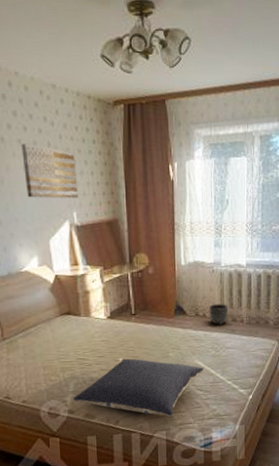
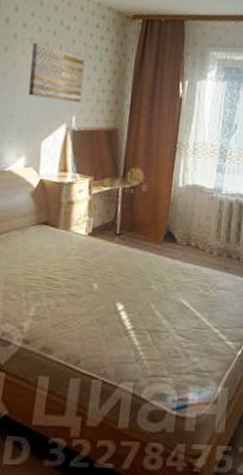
pillow: present [73,358,203,417] -> none [31,284,188,364]
planter: present [209,304,228,325] -> none [202,235,224,260]

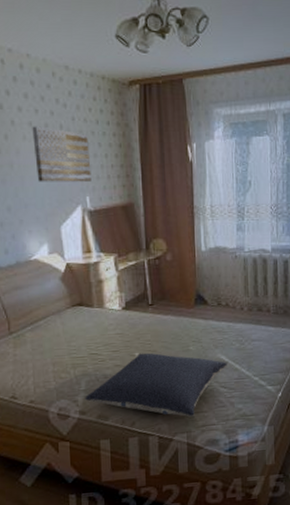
pillow: none [31,284,188,364] -> present [85,352,227,418]

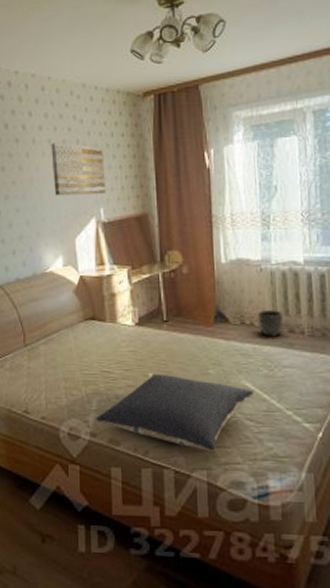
planter: none [232,292,253,315] -> present [258,310,283,337]

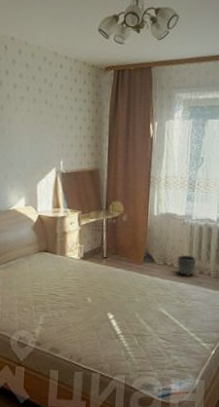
wall art: present [51,142,106,196] -> none [22,100,68,149]
pillow: present [96,374,254,452] -> none [41,298,167,362]

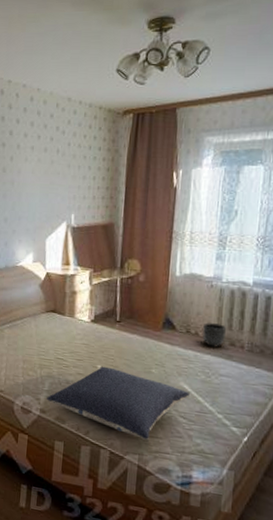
pillow: none [41,298,167,362] -> present [47,366,190,441]

